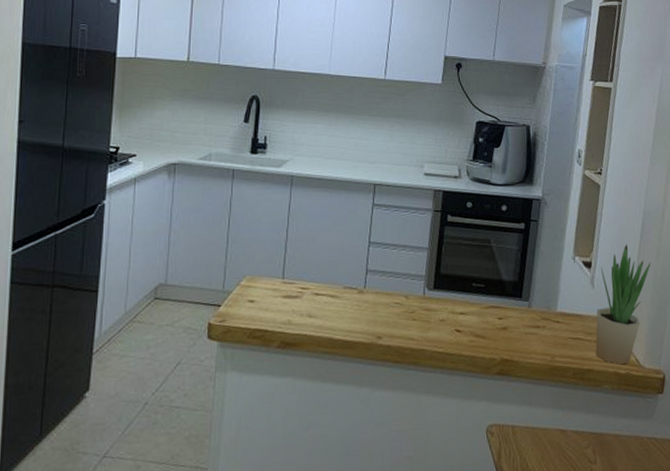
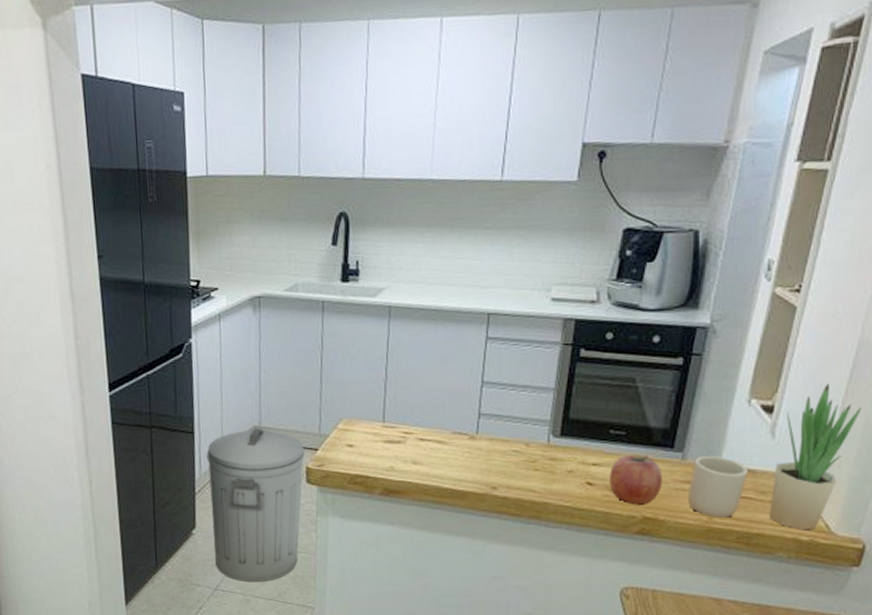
trash can: none [107,285,208,446] -> present [206,428,305,583]
fruit: none [474,303,515,349] -> present [610,453,662,505]
mug: none [534,303,577,358] -> present [687,455,748,519]

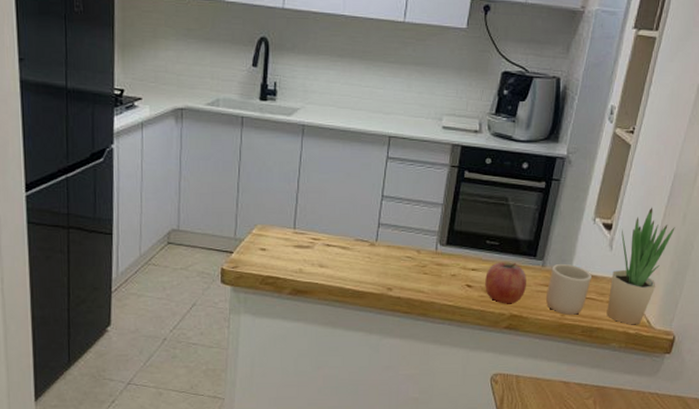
trash can: present [206,428,305,583] -> none [124,231,220,377]

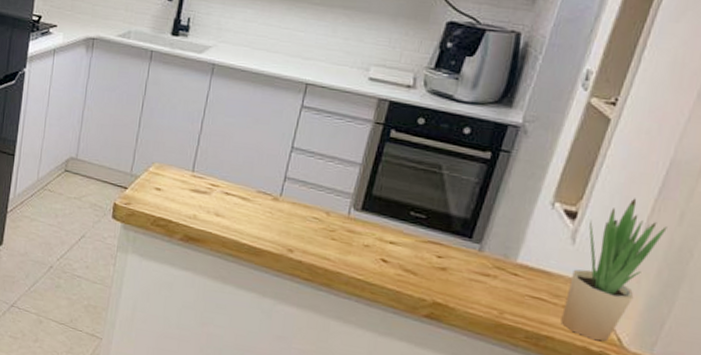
fruit: present [485,261,526,304] -> none [404,237,458,290]
mug: present [545,263,592,316] -> none [480,250,544,316]

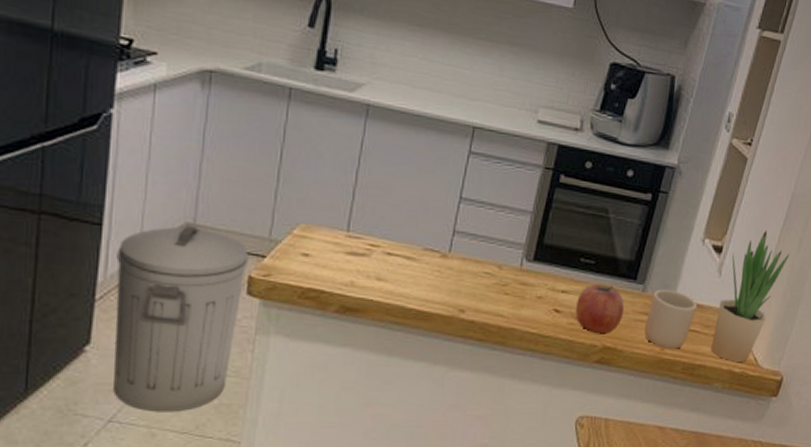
trash can: none [16,159,115,306] -> present [113,225,249,413]
fruit: none [404,237,458,290] -> present [575,283,624,334]
mug: none [480,250,544,316] -> present [644,288,697,350]

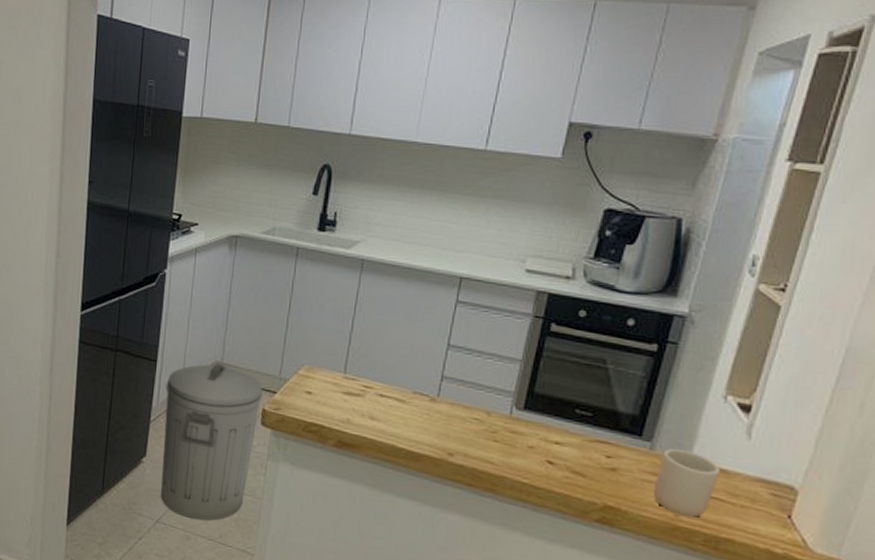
fruit: present [575,283,624,334] -> none [571,436,628,493]
potted plant: present [711,230,790,363] -> none [740,388,847,543]

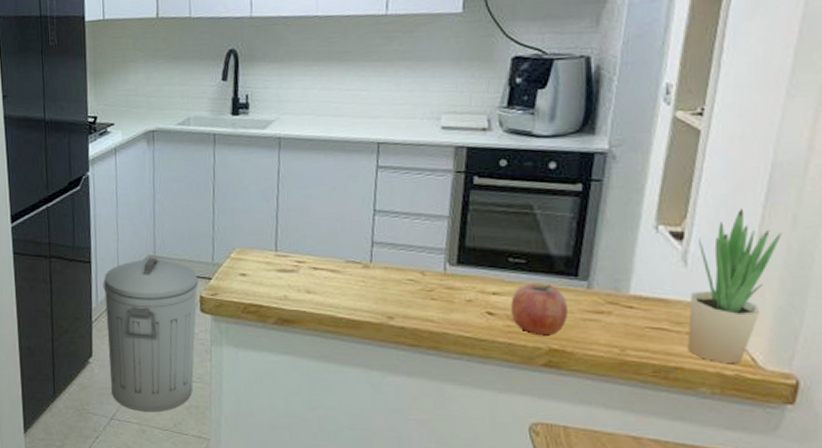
fruit: none [571,436,628,493] -> present [511,282,568,336]
mug: present [653,448,720,518] -> none [596,284,660,351]
potted plant: none [740,388,847,543] -> present [687,208,782,364]

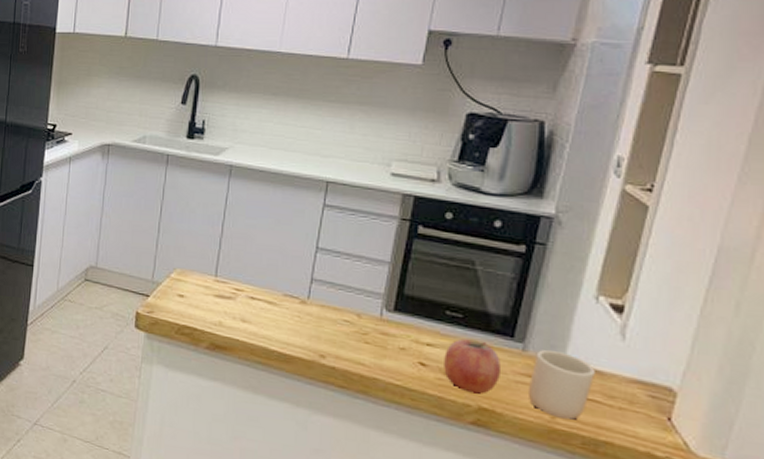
trash can: present [103,257,199,413] -> none [38,268,136,423]
mug: none [596,284,660,351] -> present [527,349,595,421]
potted plant: present [687,208,782,364] -> none [619,288,723,446]

